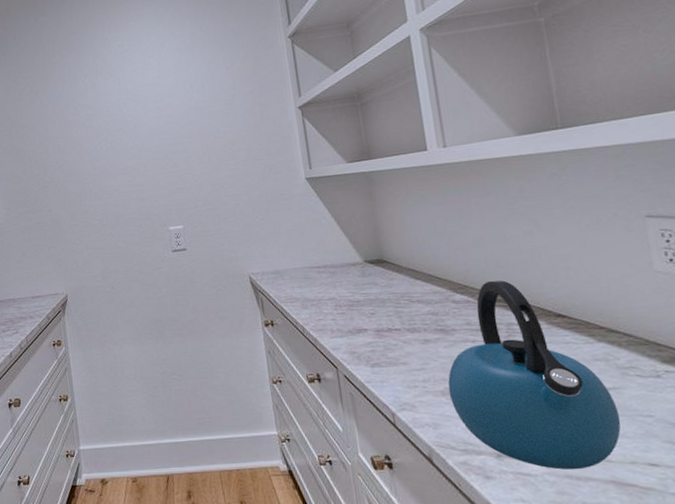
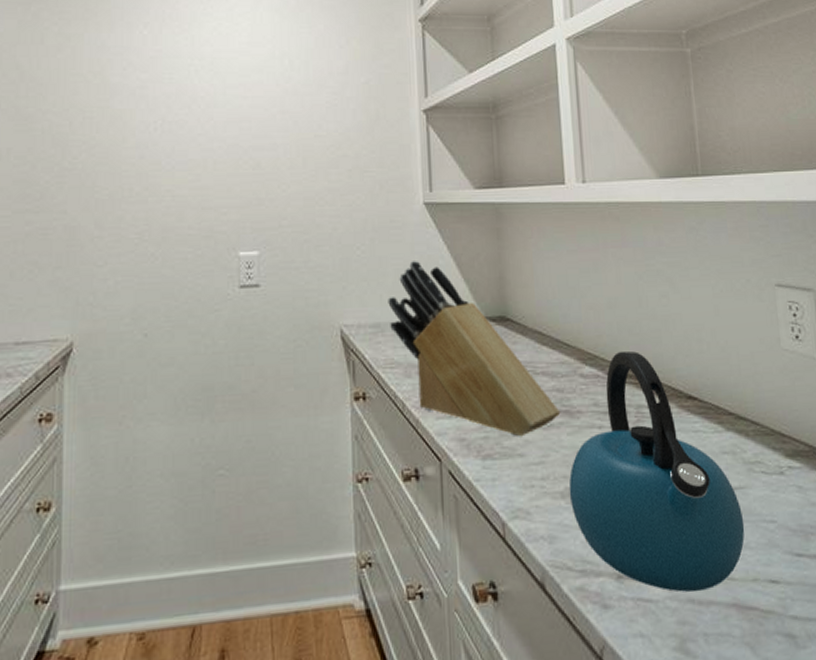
knife block: none [283,222,437,350] -> present [388,261,561,437]

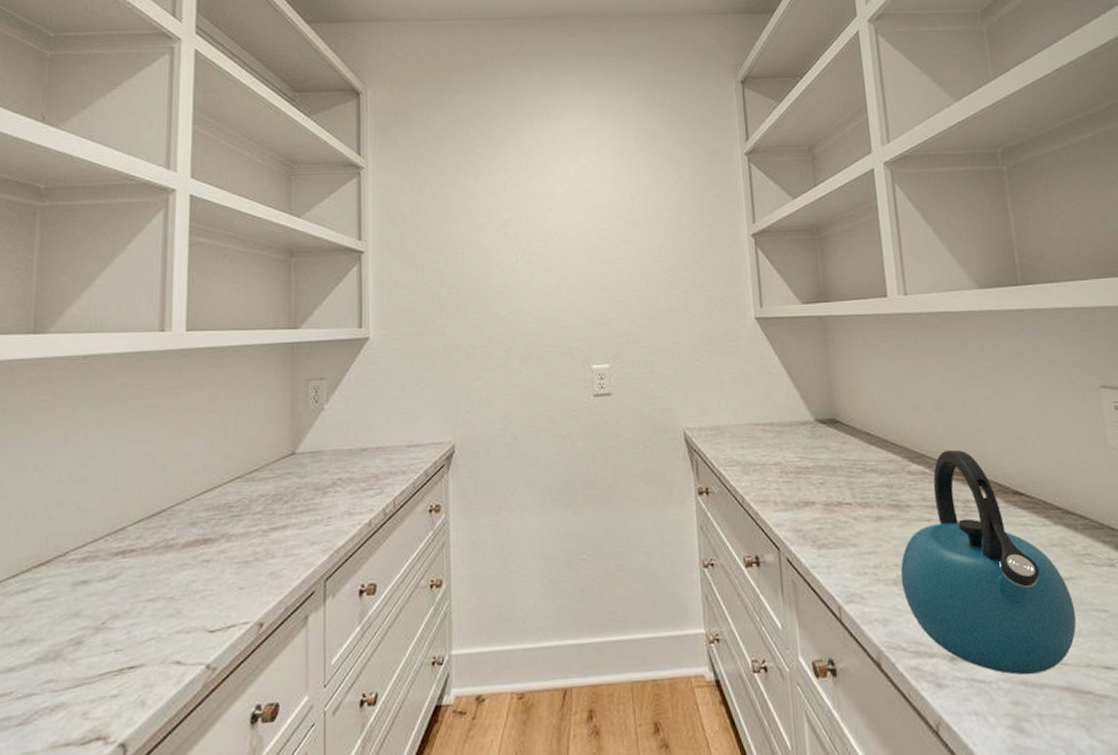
knife block: present [388,261,561,437] -> none [725,370,891,529]

